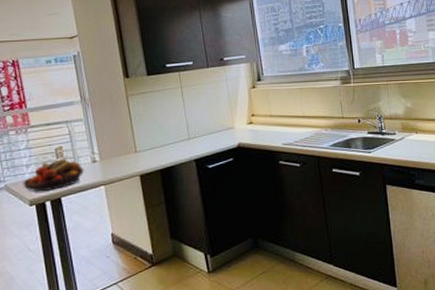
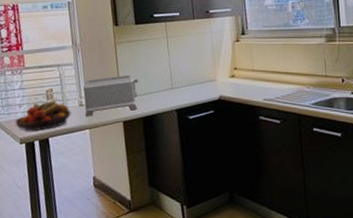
toaster: none [95,127,154,173] -> present [83,74,139,117]

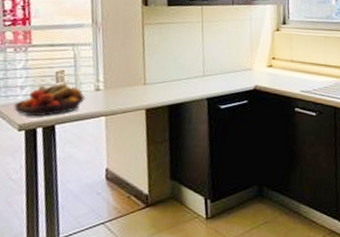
toaster: present [83,74,139,117] -> none [101,58,168,103]

